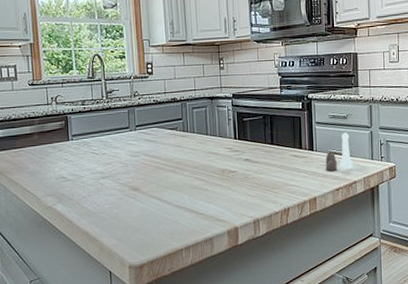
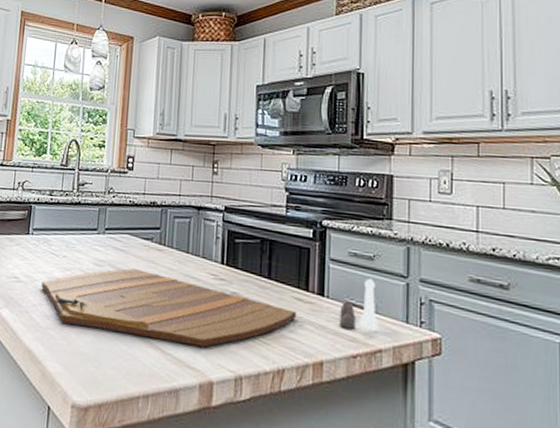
cutting board: none [88,154,295,206] -> present [41,268,297,347]

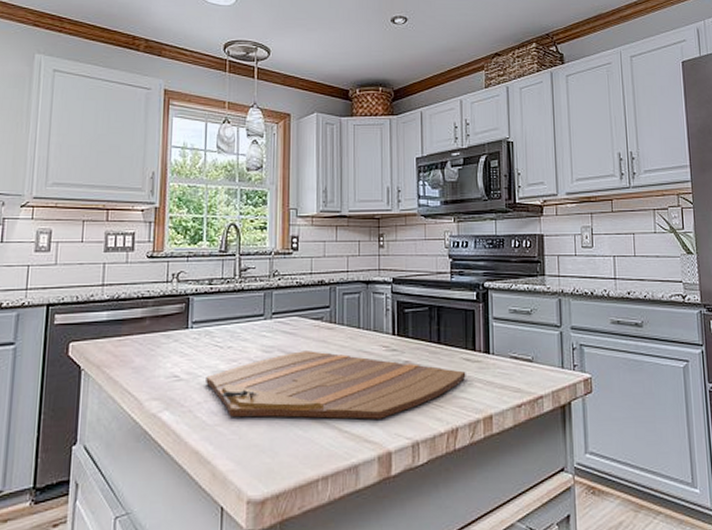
salt and pepper shaker set: present [339,279,378,331] -> none [504,332,538,381]

